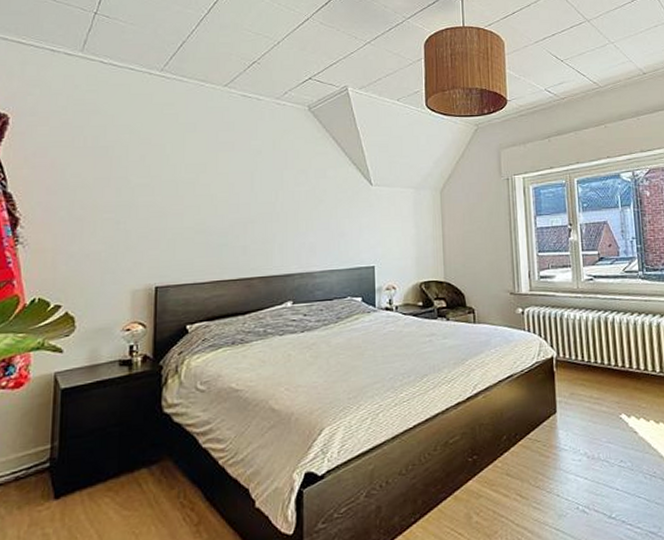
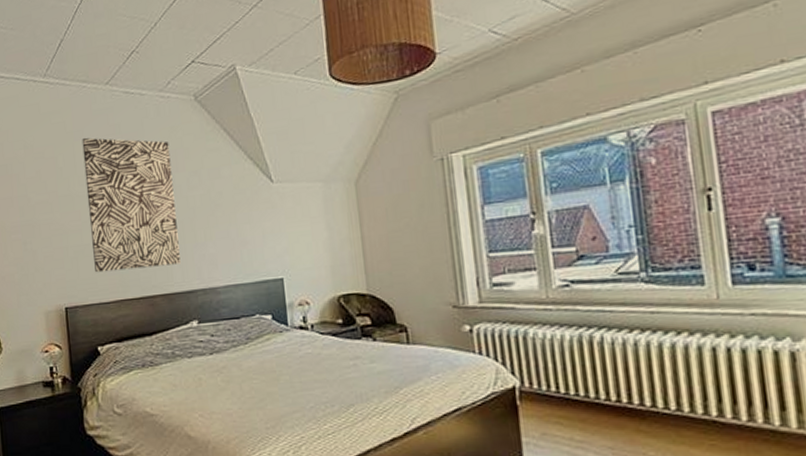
wall art: none [192,130,281,255] -> present [82,137,181,273]

